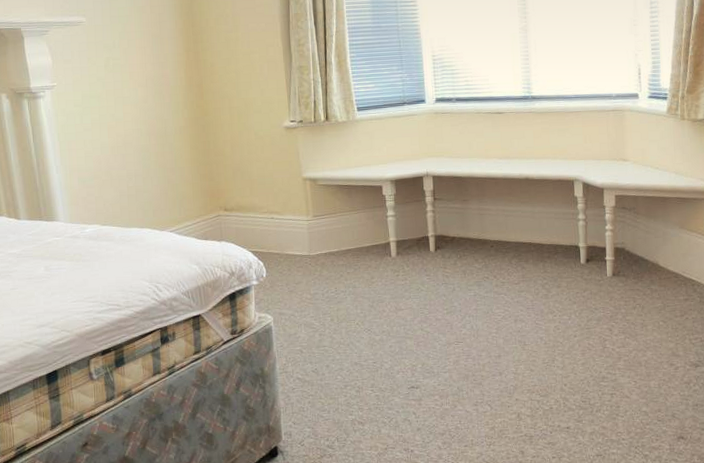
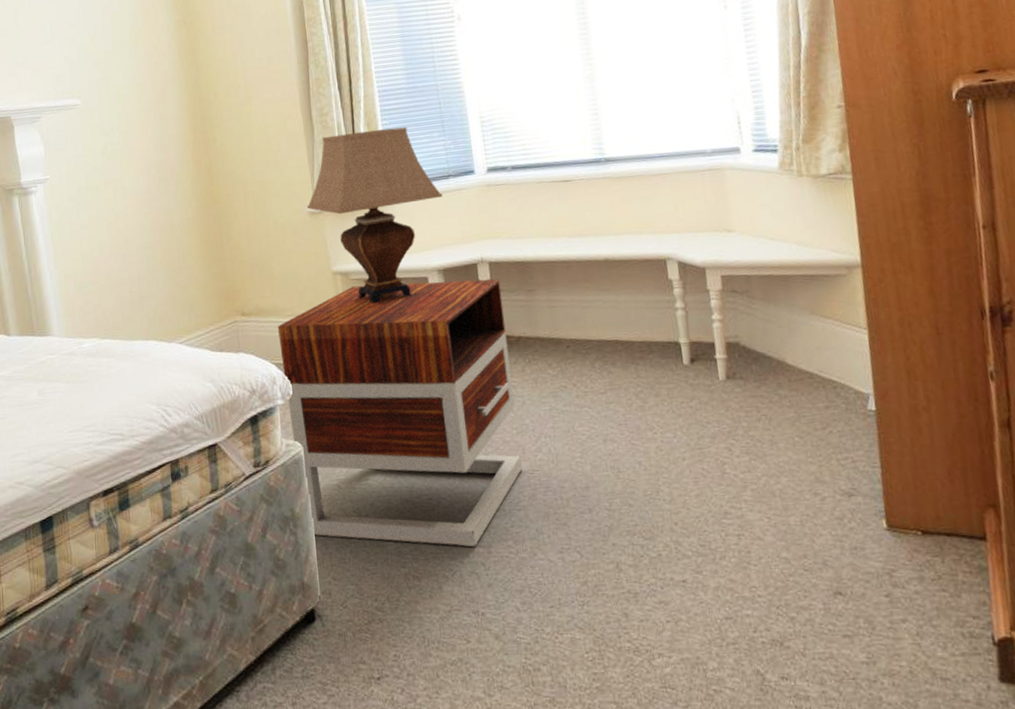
nightstand: none [254,189,450,400] -> present [277,279,522,547]
table lamp: none [283,60,398,206] -> present [307,127,443,304]

